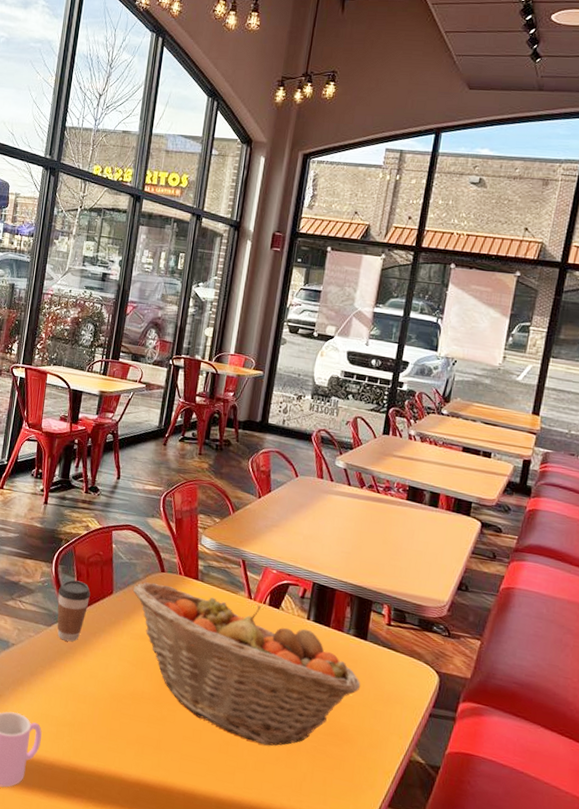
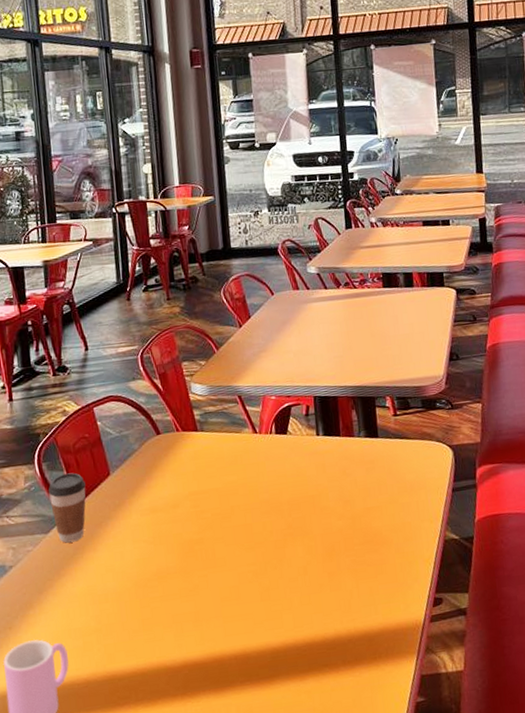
fruit basket: present [132,582,361,746] -> none [130,437,384,578]

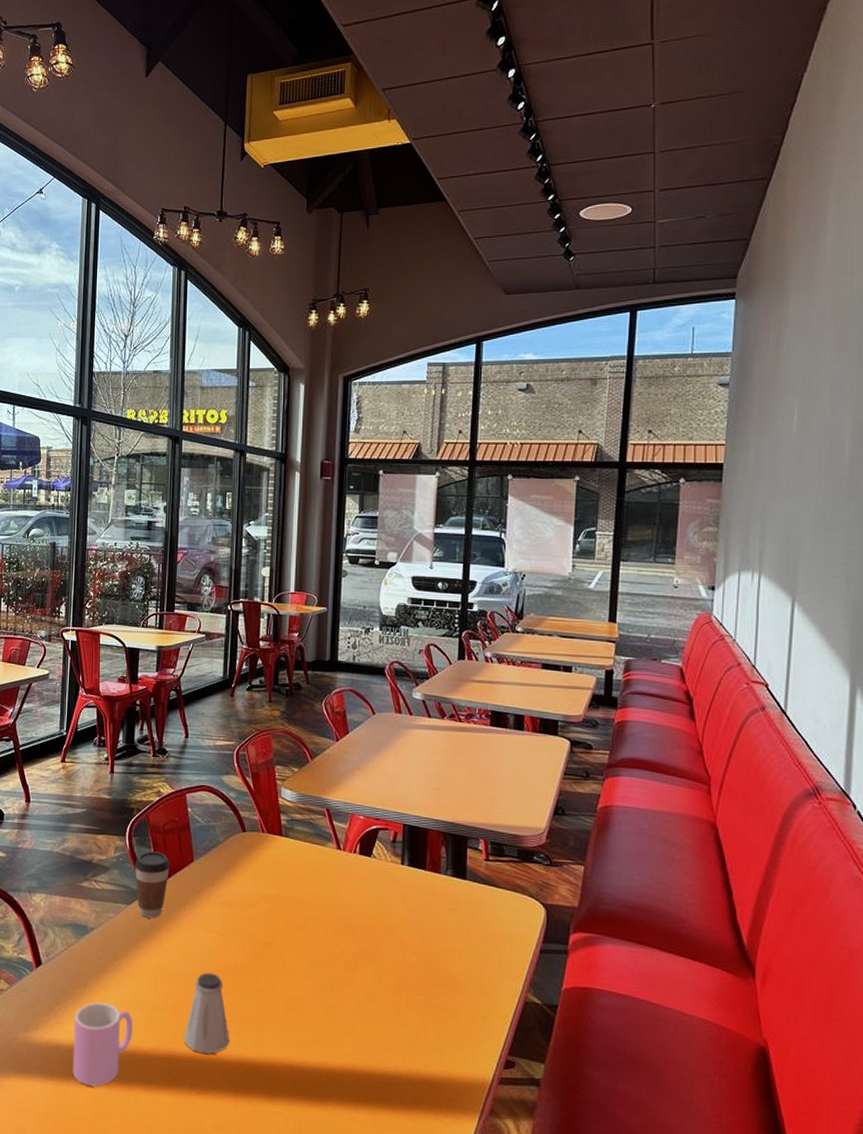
saltshaker: none [122,583,171,666] -> present [183,972,230,1054]

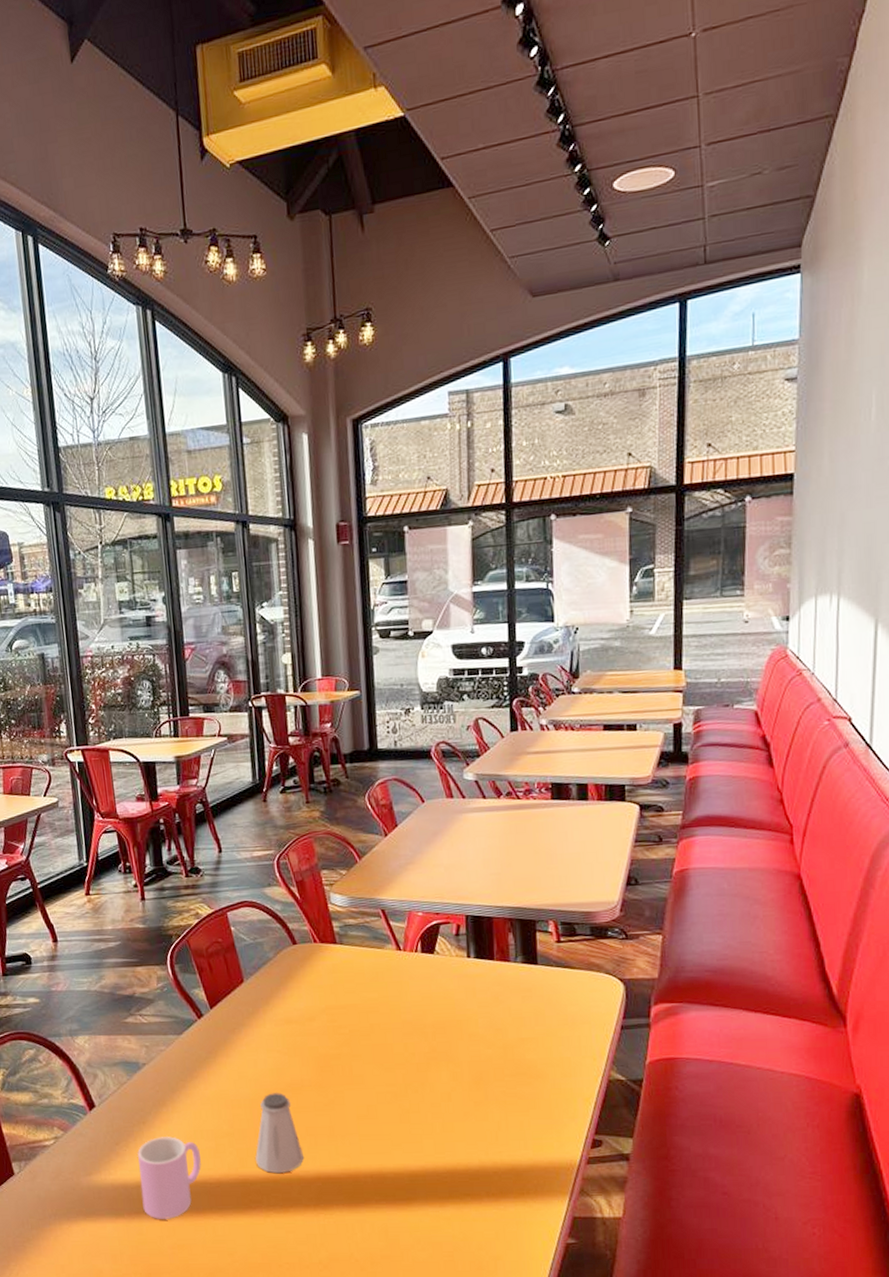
coffee cup: present [134,851,170,919] -> none [180,977,219,1046]

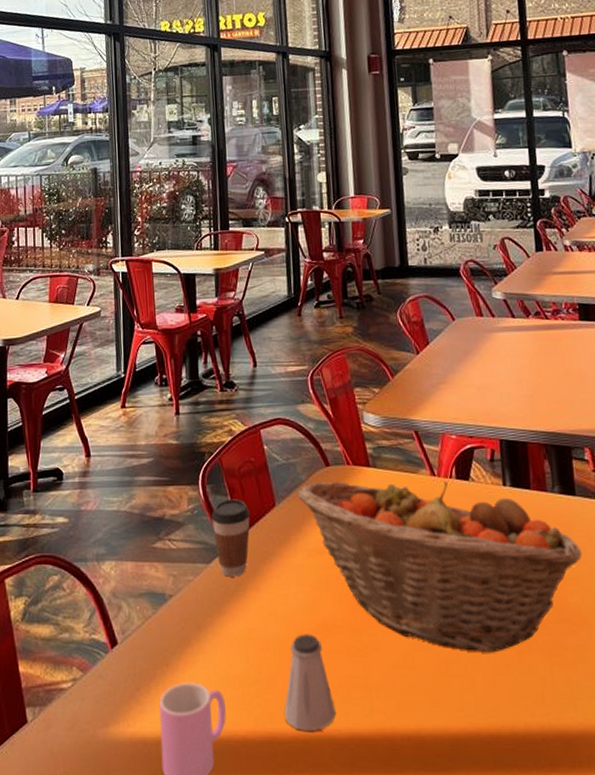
coffee cup: none [180,977,219,1046] -> present [211,499,250,577]
fruit basket: none [265,955,541,1104] -> present [297,481,583,653]

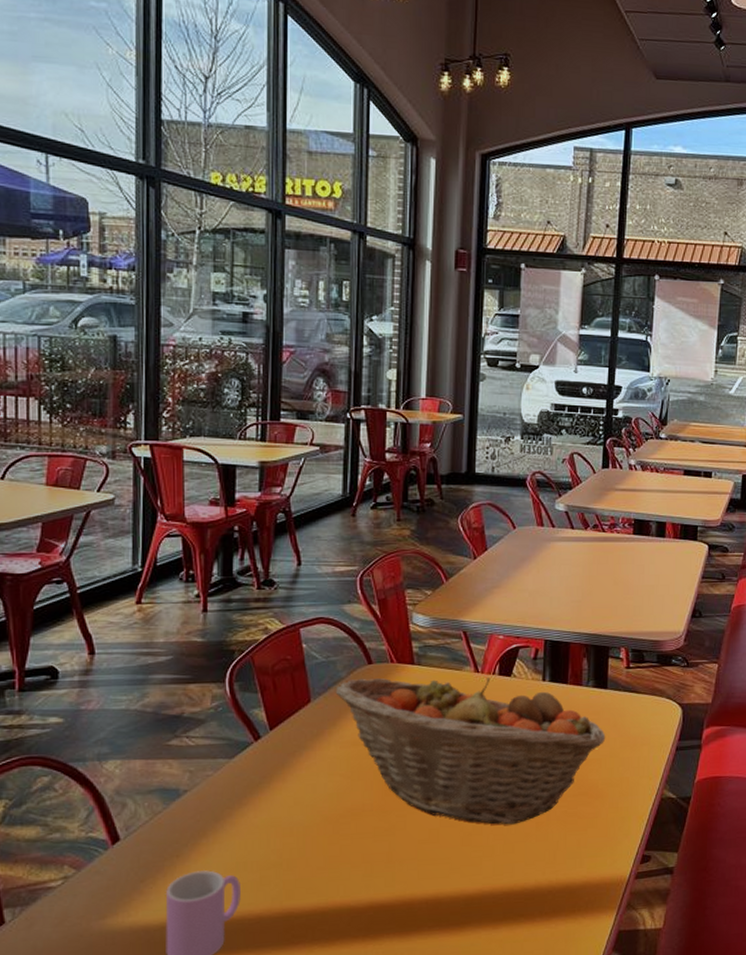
coffee cup: present [211,499,250,577] -> none [237,696,281,771]
saltshaker: present [283,634,337,732] -> none [303,819,358,905]

